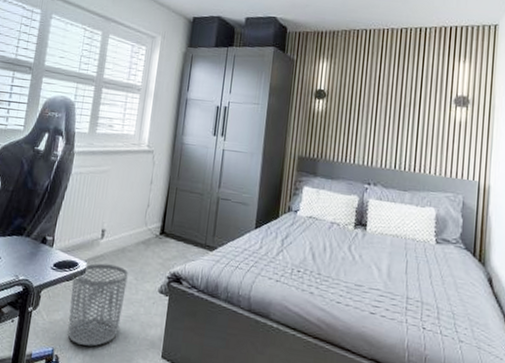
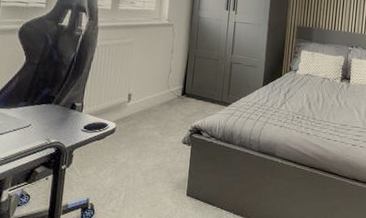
waste bin: present [67,263,128,346] -> none [101,123,154,193]

